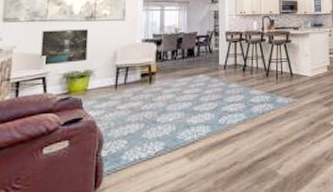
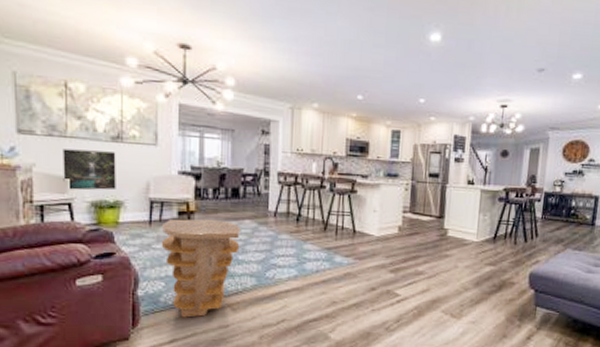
side table: none [125,77,195,173] -> present [161,219,241,318]

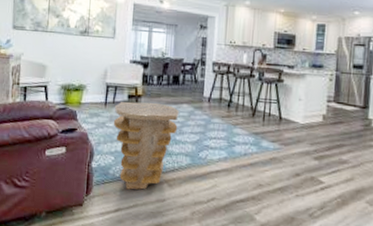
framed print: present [63,149,116,190] -> none [42,41,83,76]

